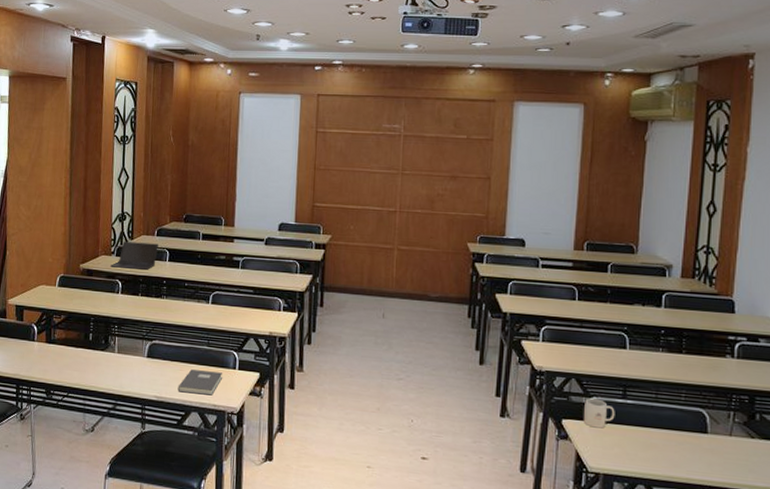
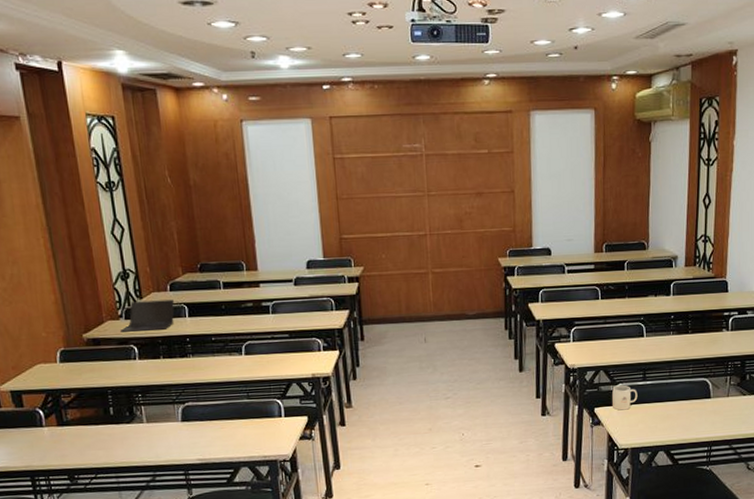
book: present [177,369,223,396] -> none [221,423,270,451]

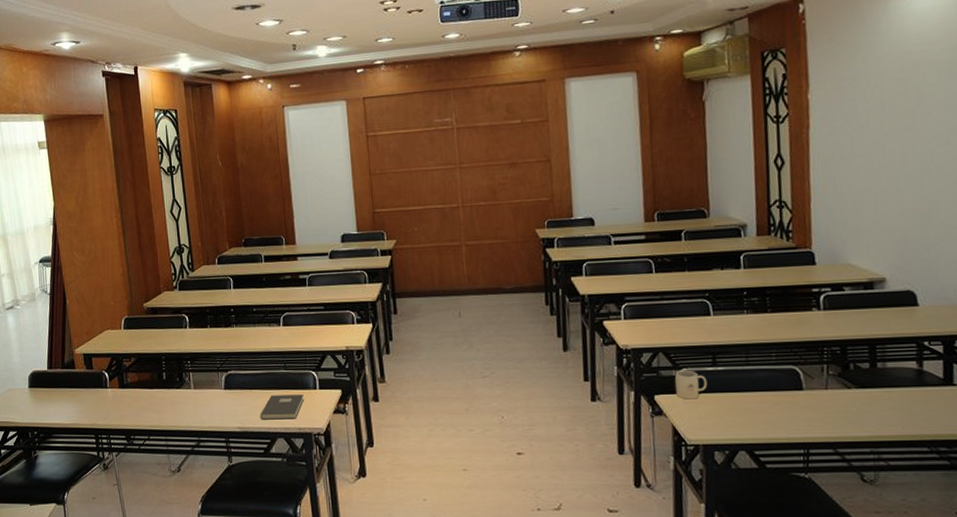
laptop: present [120,299,175,332] -> none [175,272,221,302]
book: none [221,423,270,451] -> present [260,394,305,420]

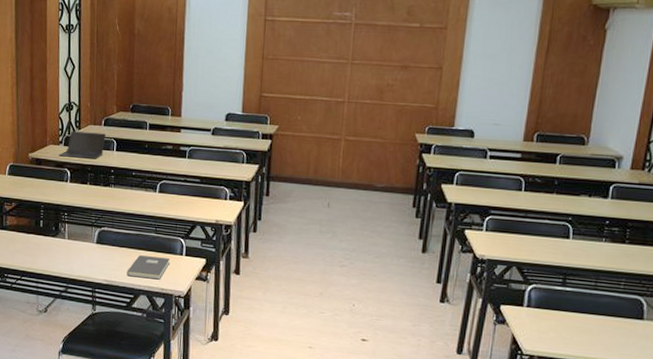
laptop: none [175,272,221,302] -> present [59,131,106,159]
mug: present [674,370,708,400] -> none [521,285,554,314]

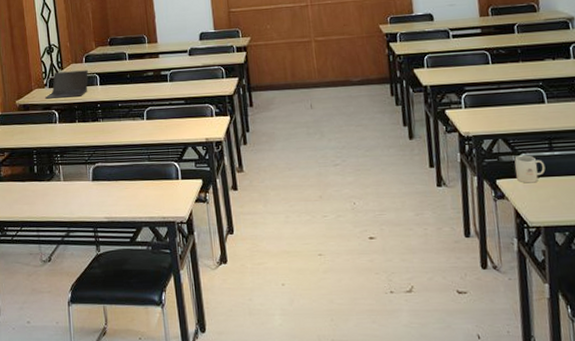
book: present [126,255,170,280] -> none [126,184,168,210]
mug: none [521,285,554,314] -> present [514,155,546,183]

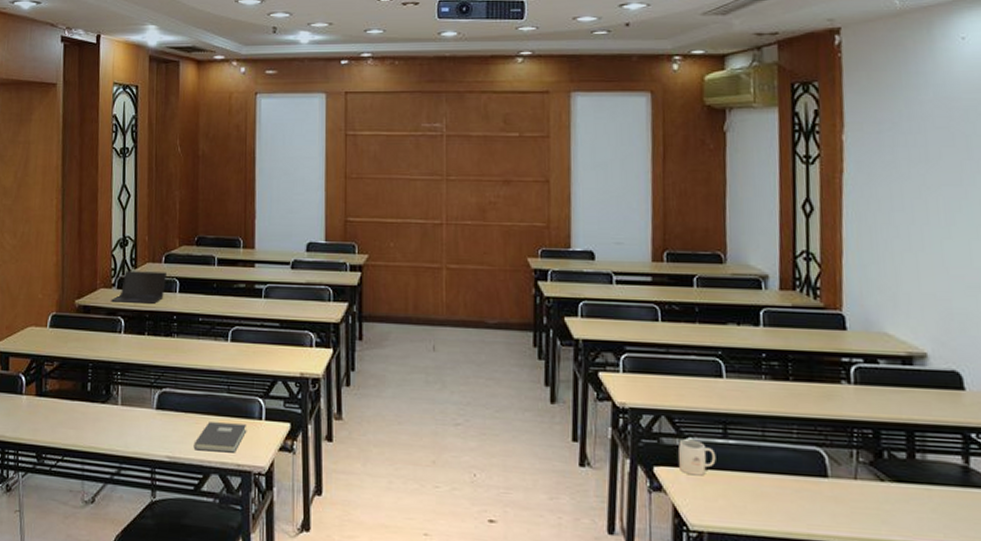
book: none [126,184,168,210] -> present [193,422,247,453]

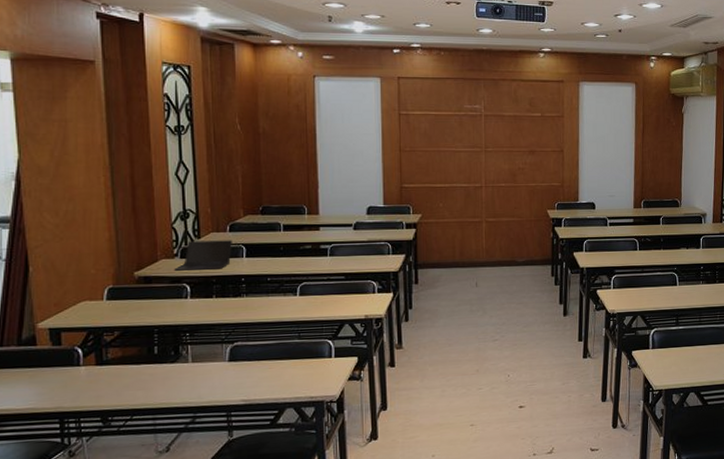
book: present [193,422,247,453] -> none [268,363,319,391]
mug: present [677,439,716,476] -> none [647,329,671,354]

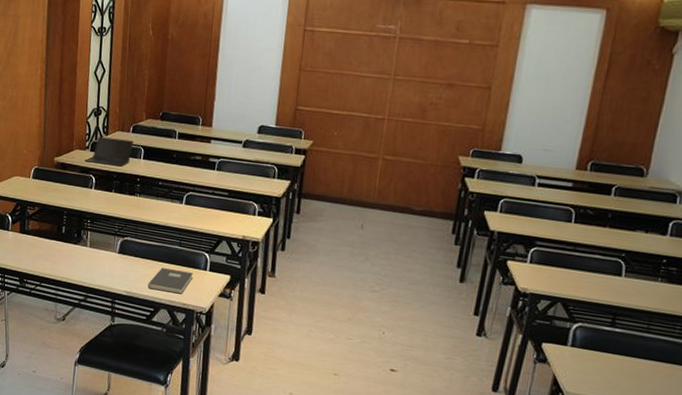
book: none [268,363,319,391] -> present [147,268,193,295]

